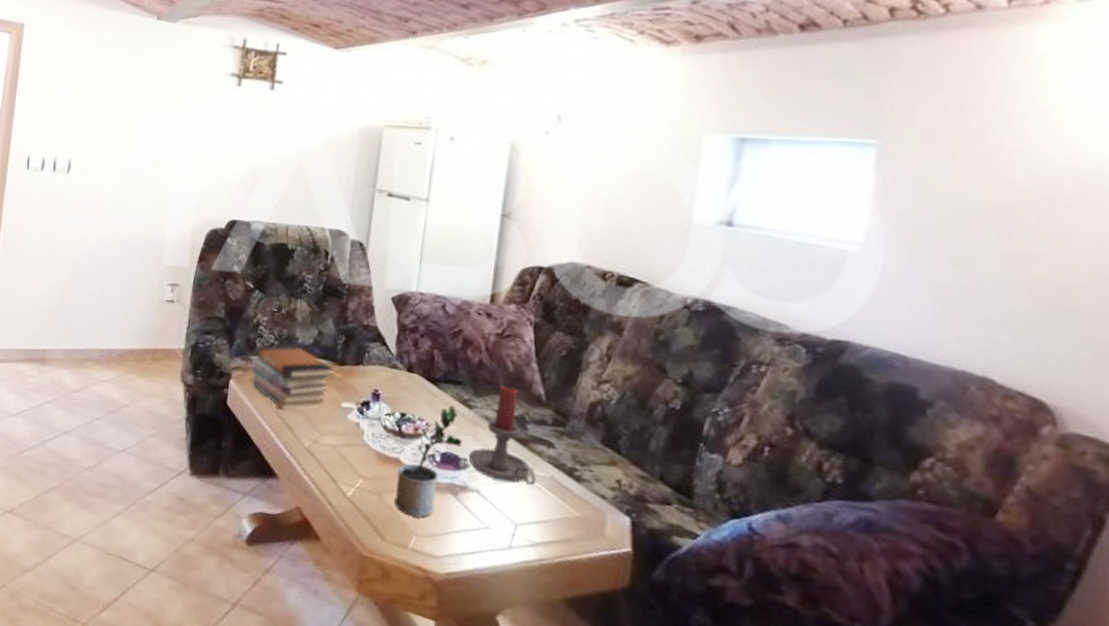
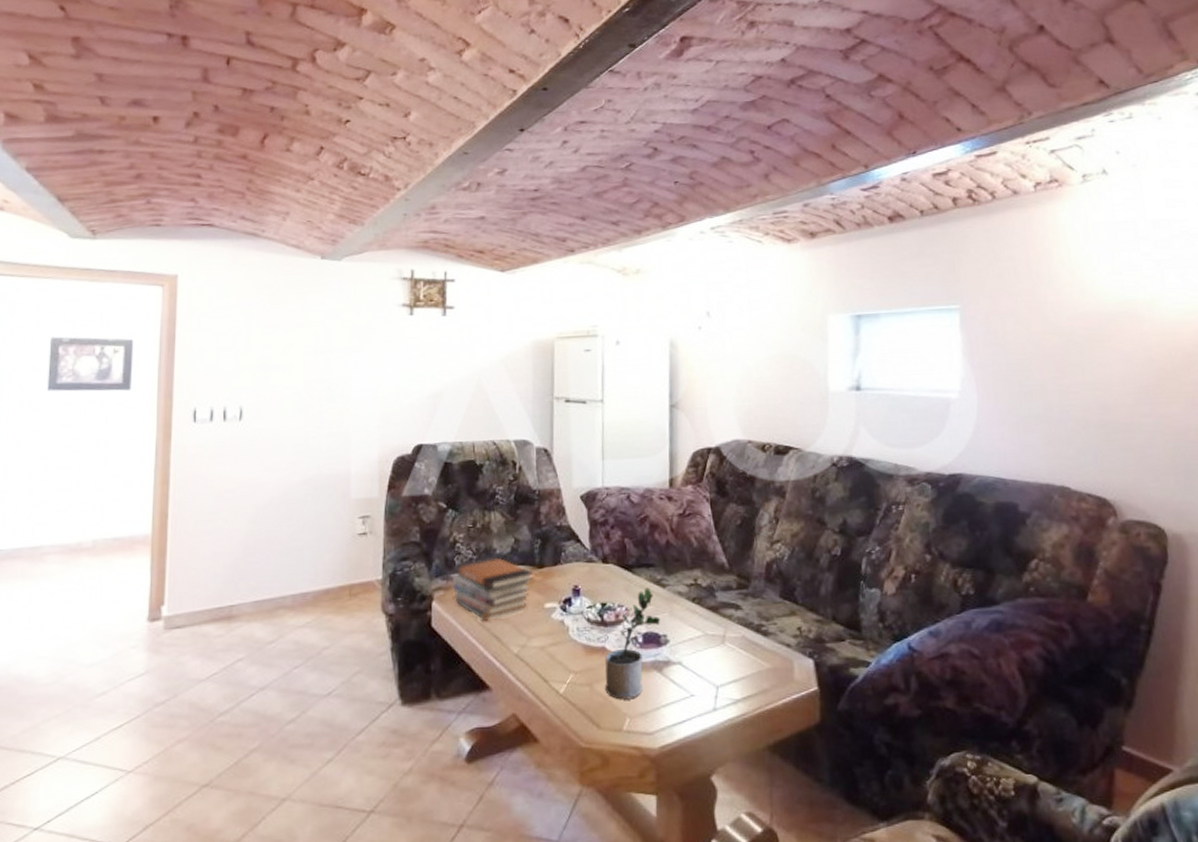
candle holder: present [468,385,536,485] -> none [667,560,730,649]

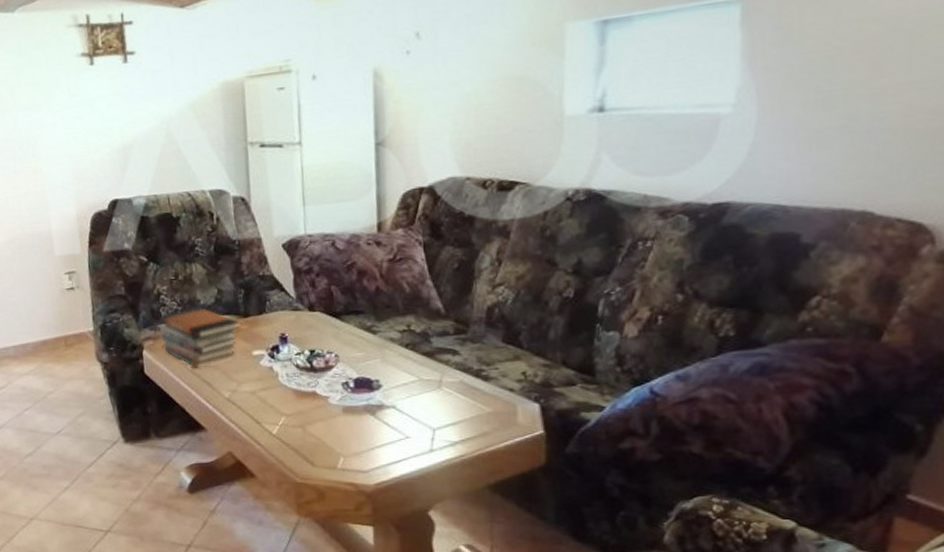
potted plant: present [605,587,661,700] -> none [316,334,373,441]

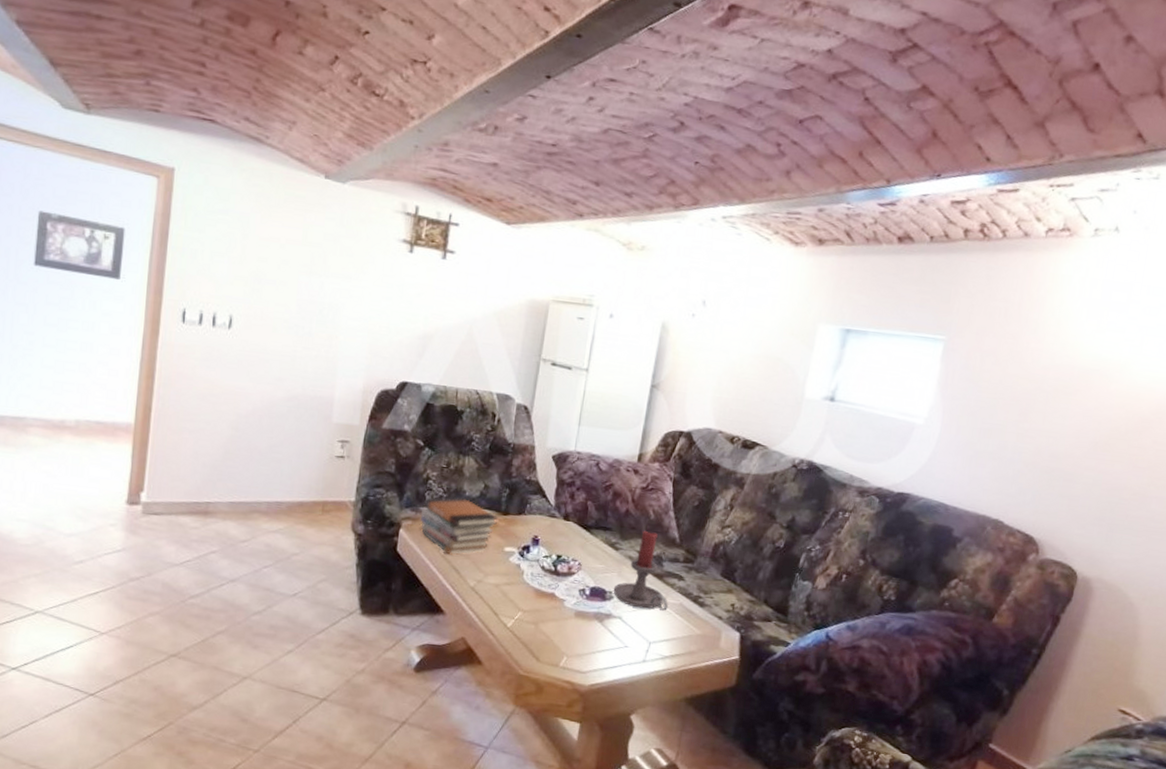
candle holder: none [379,306,447,393] -> present [613,530,668,611]

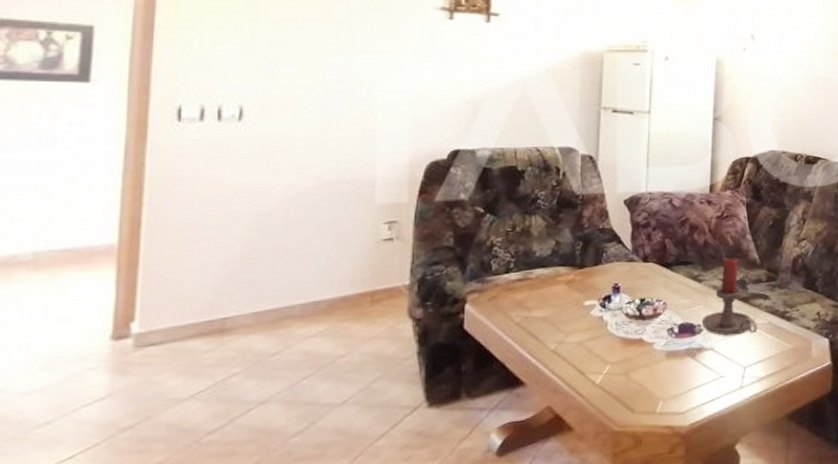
book stack: present [420,496,497,555] -> none [487,258,573,322]

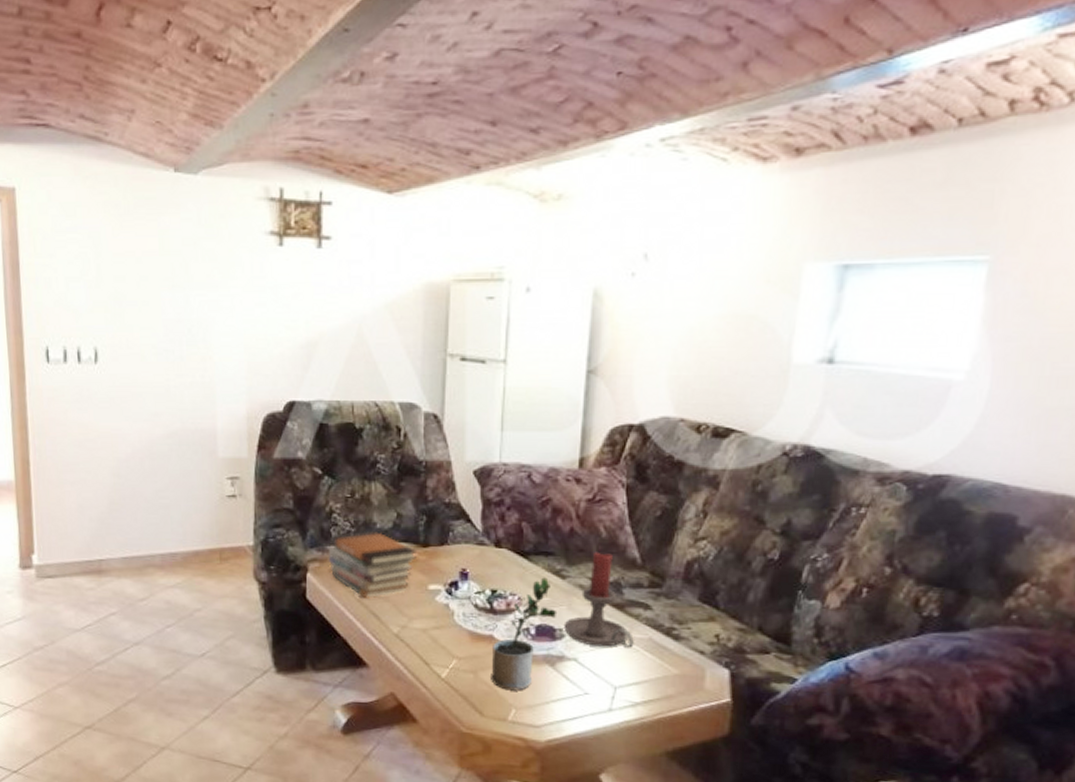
book stack: none [487,258,573,322] -> present [328,530,416,599]
potted plant: none [641,283,696,386] -> present [491,577,558,691]

